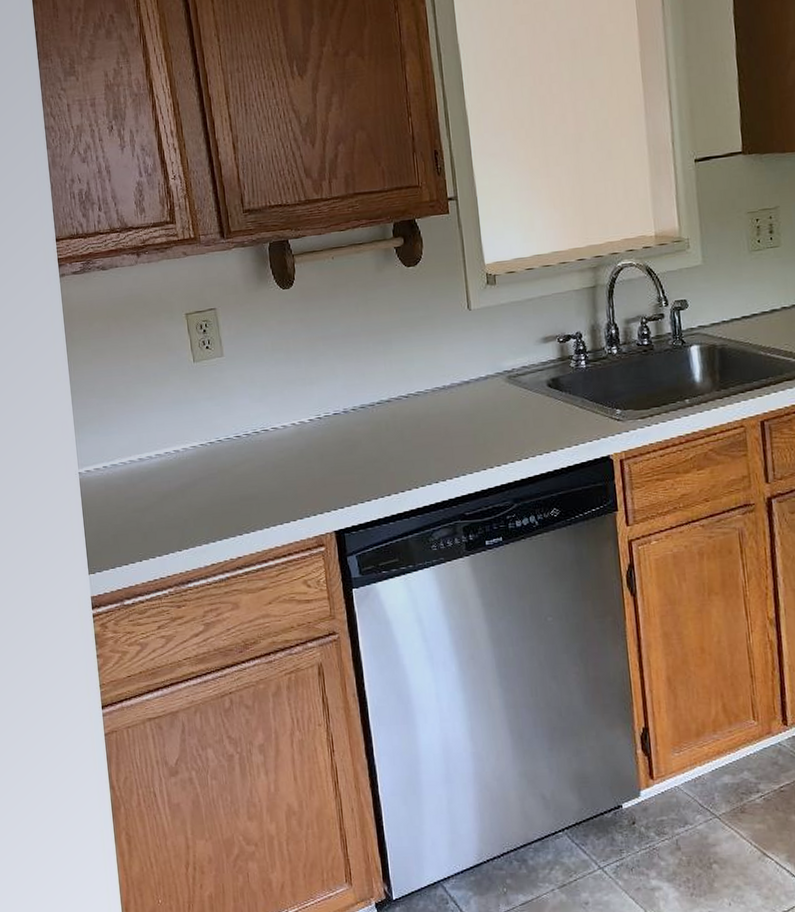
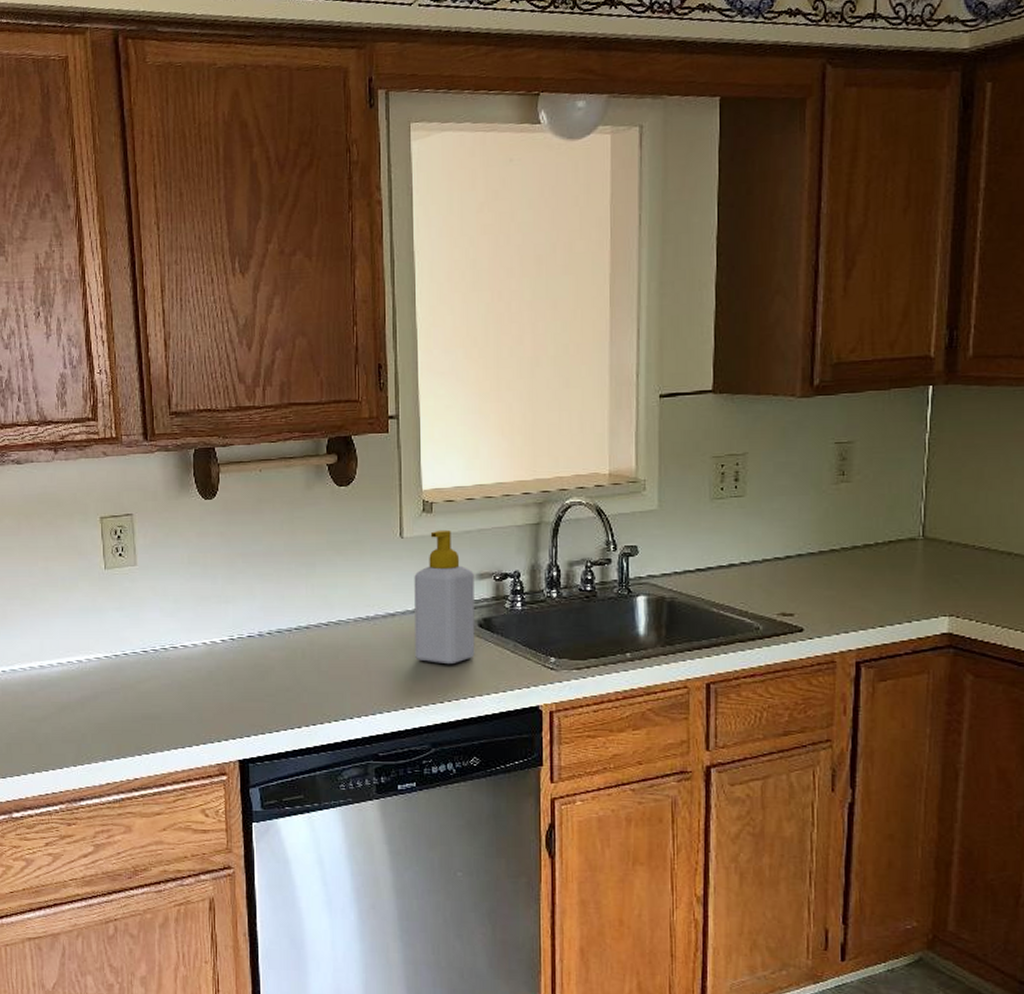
soap bottle: none [484,299,547,425] -> present [414,529,475,665]

